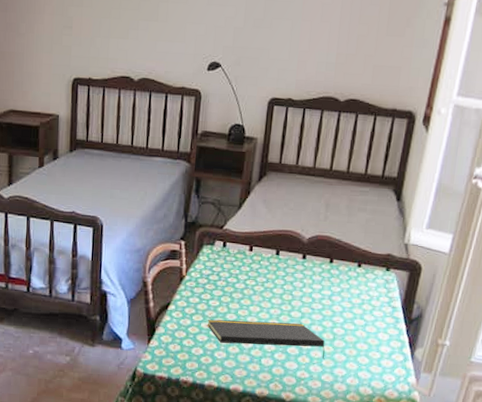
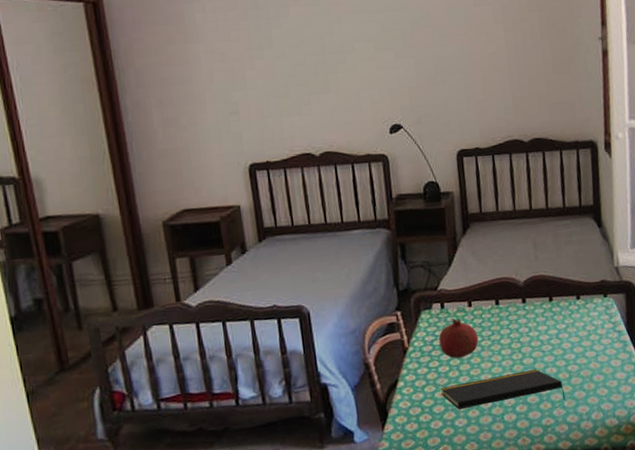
fruit: none [214,259,252,297] -> present [439,318,479,359]

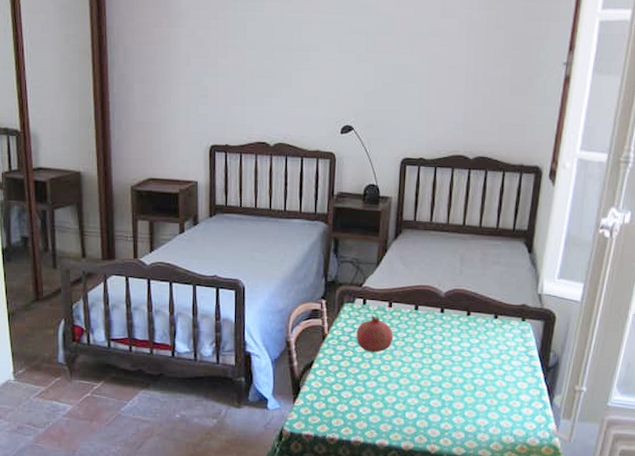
notepad: present [440,368,566,410] -> none [351,375,467,410]

